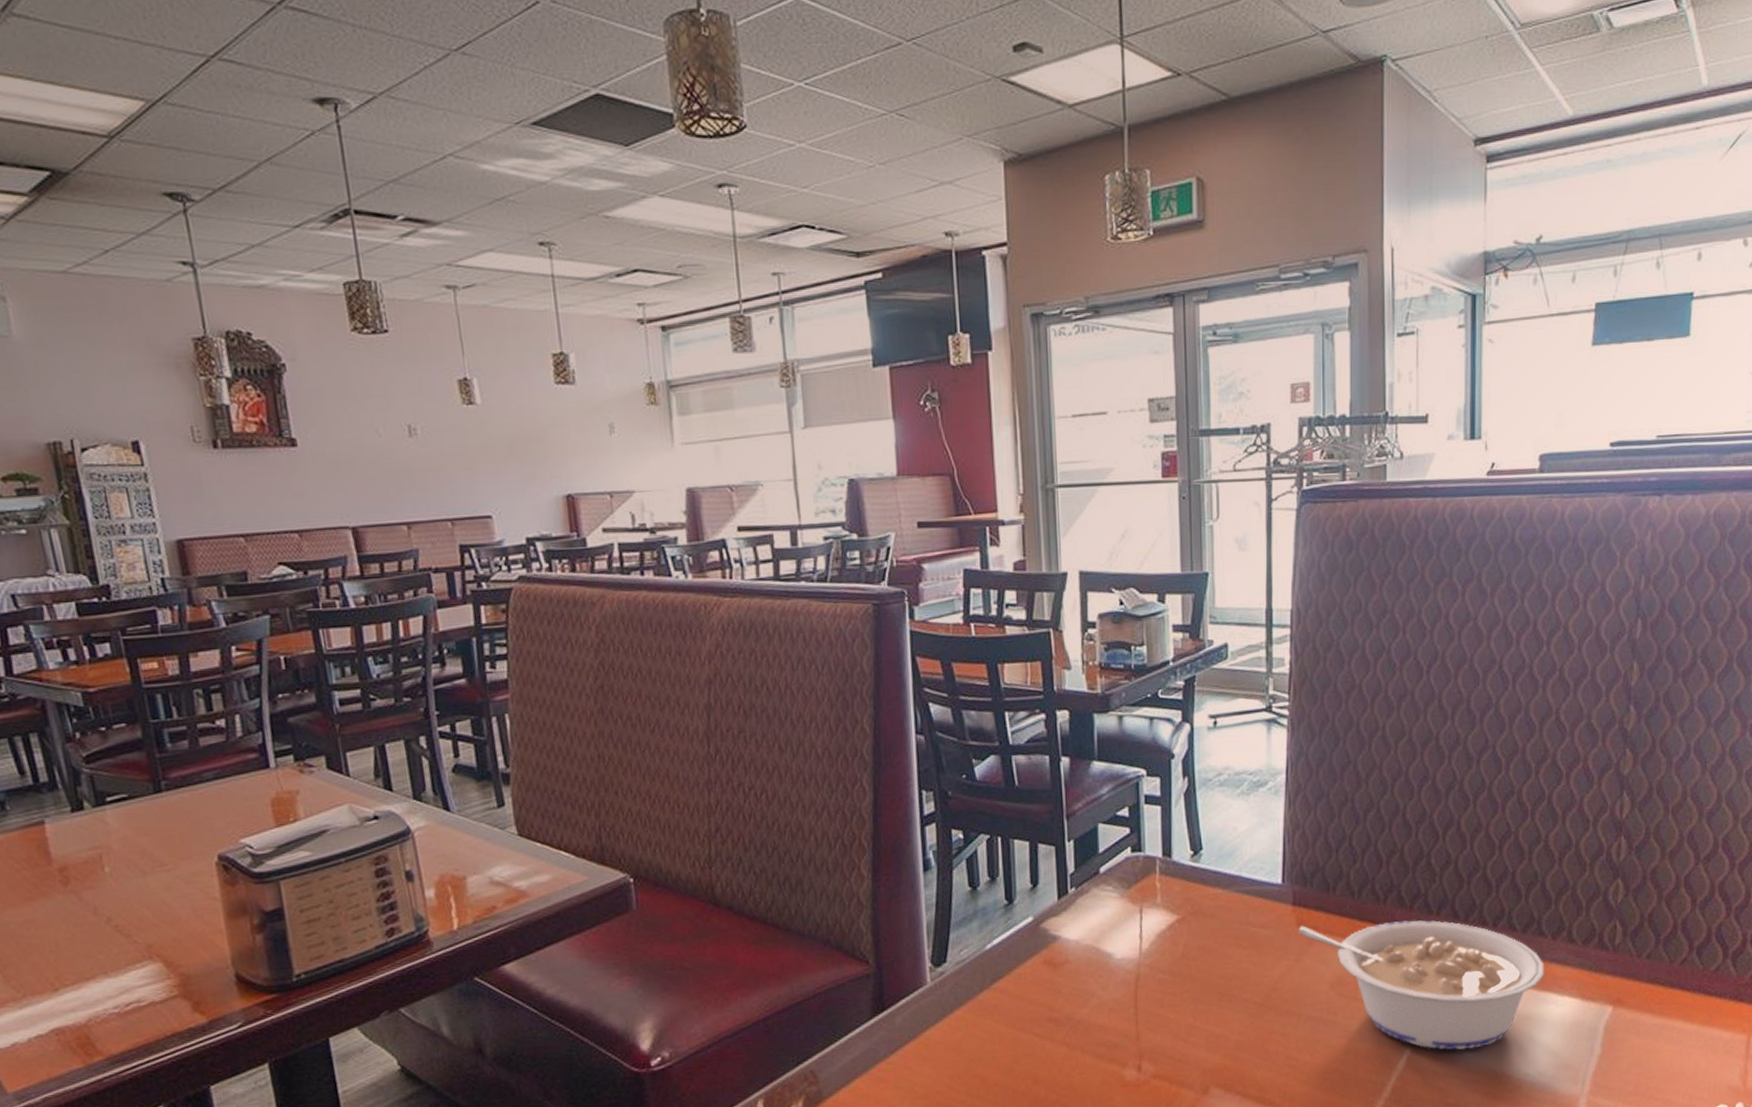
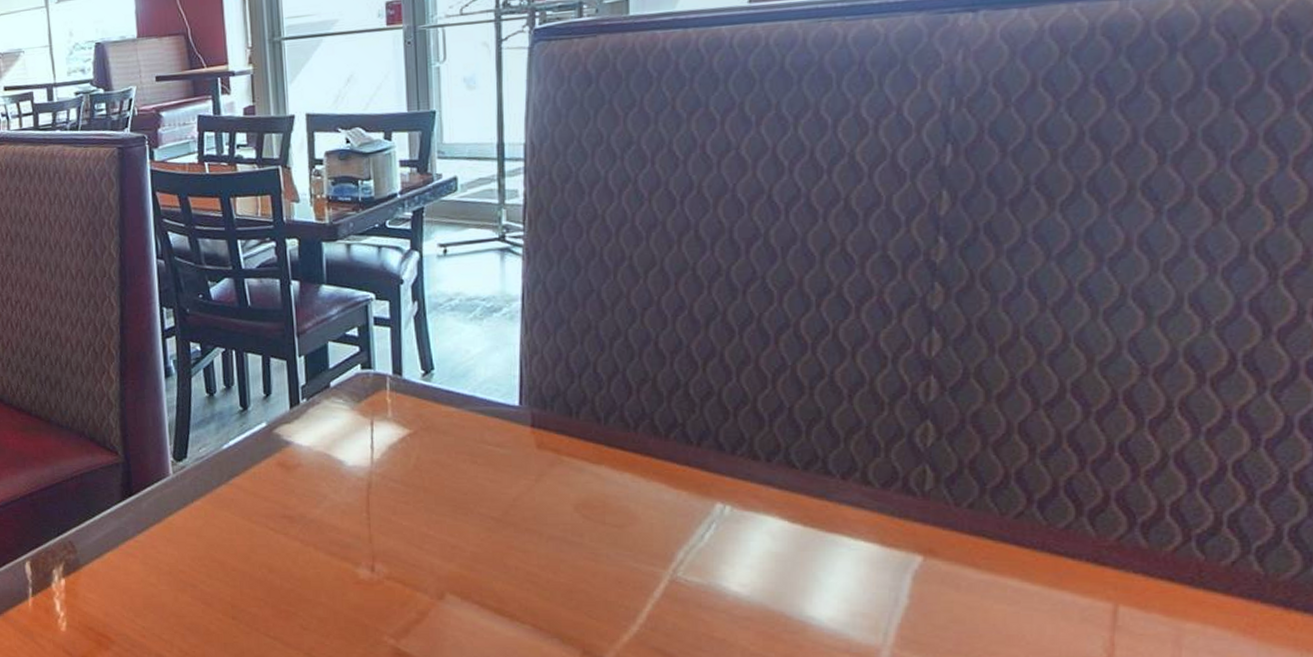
legume: present [1299,920,1545,1050] -> none [538,447,832,584]

